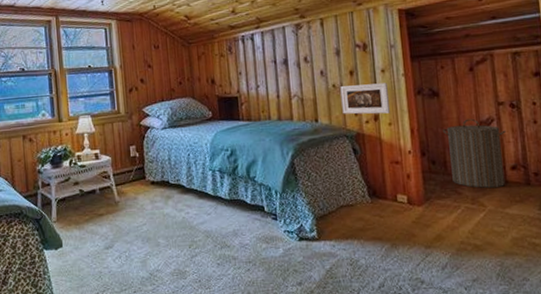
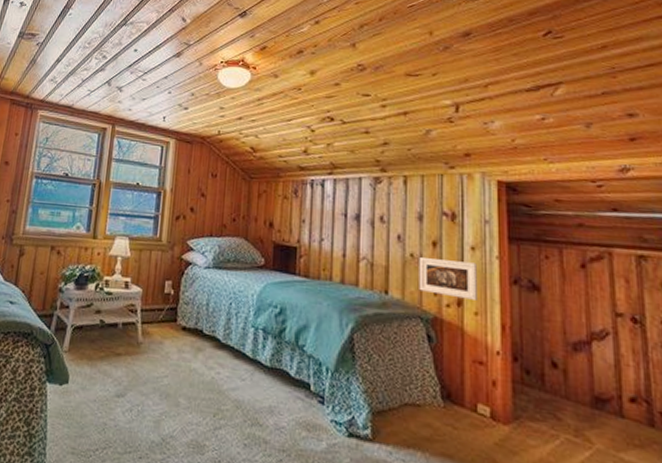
laundry hamper: present [442,118,506,189] -> none [542,325,624,423]

